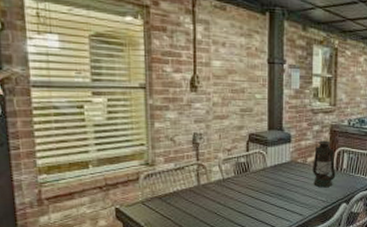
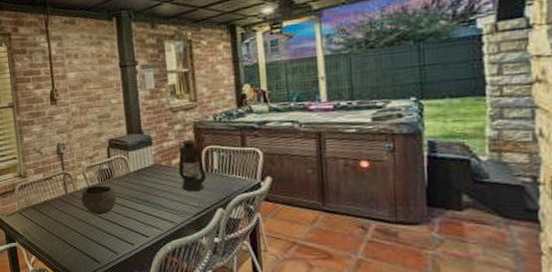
bowl: none [215,178,250,207] -> present [81,185,116,215]

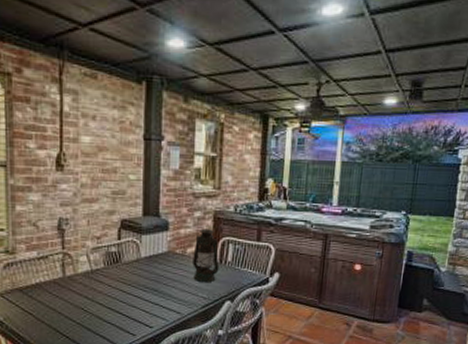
bowl: present [81,185,116,215] -> none [82,270,122,302]

